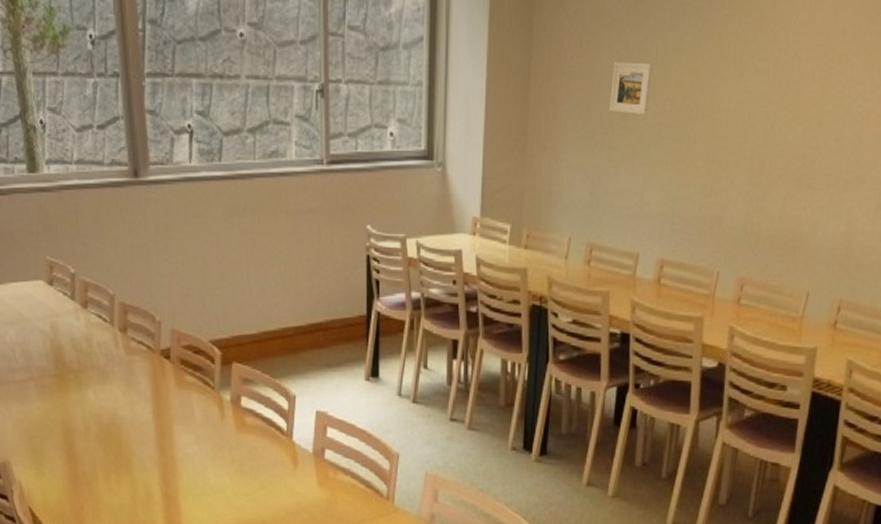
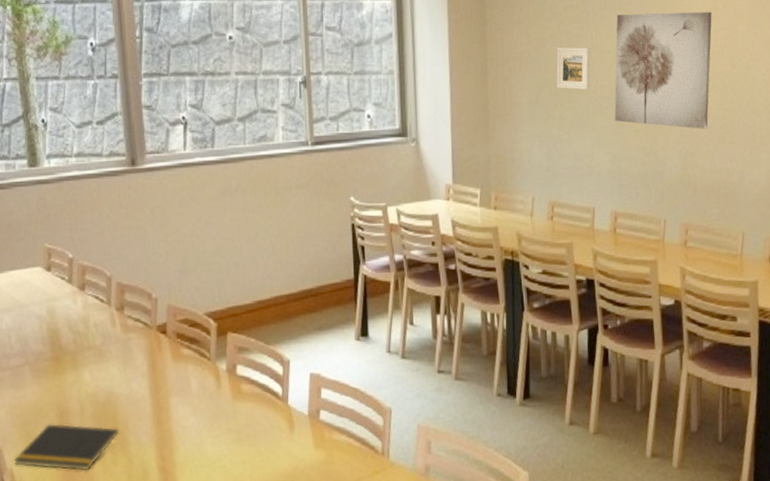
notepad: none [21,439,123,489] -> present [13,423,119,471]
wall art: none [673,24,807,169] -> present [614,12,712,129]

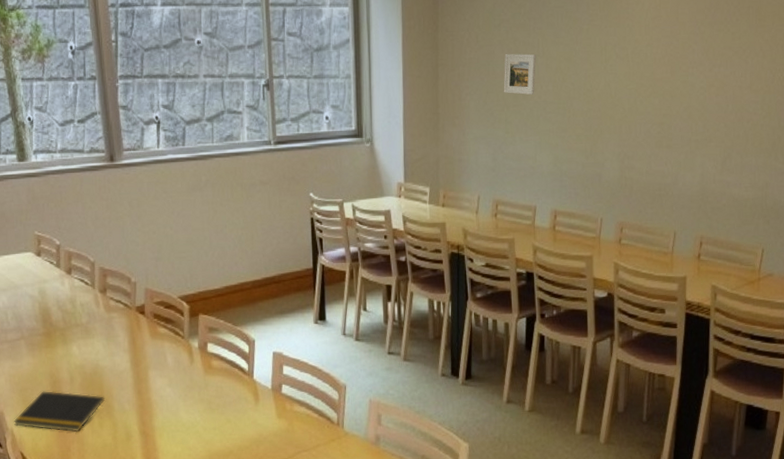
wall art: present [614,12,712,129] -> none [558,20,655,134]

